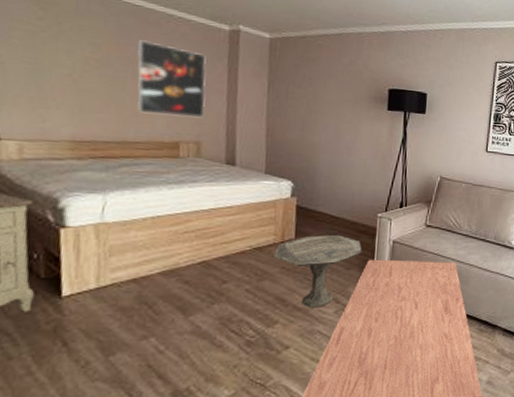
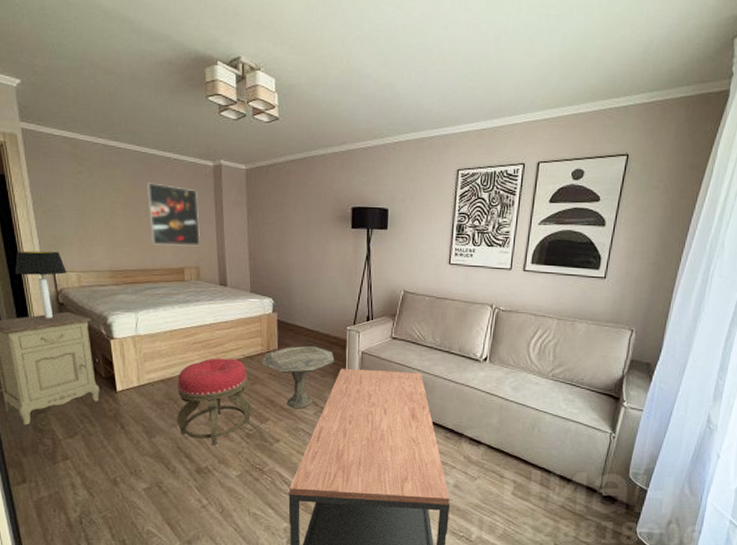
stool: none [150,250,257,359] -> present [177,358,252,445]

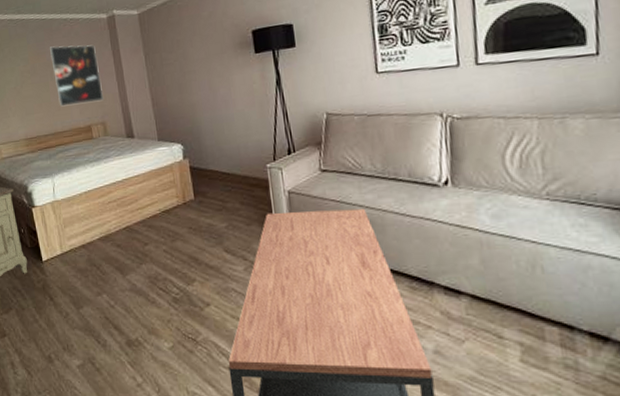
stool: present [177,358,252,445] -> none [98,215,176,314]
side table: present [261,345,335,409] -> none [179,190,259,266]

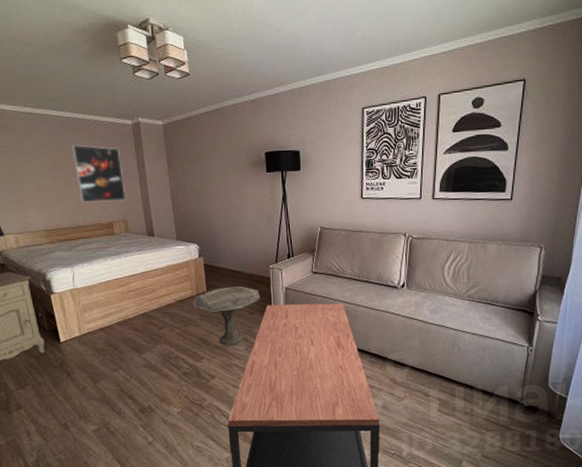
side table: none [179,190,259,266] -> present [192,285,261,346]

